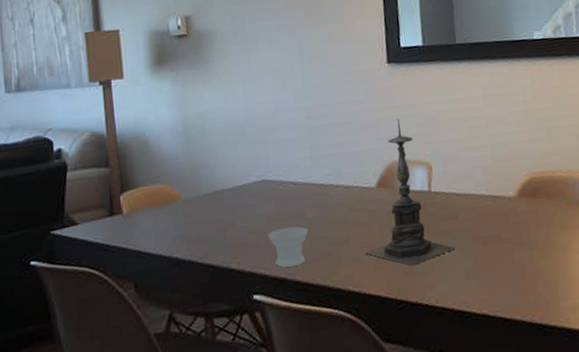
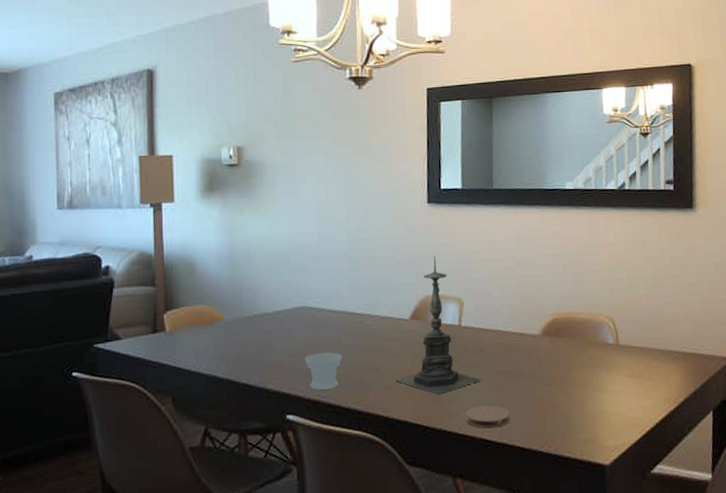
coaster: none [441,274,489,300] -> present [465,405,510,429]

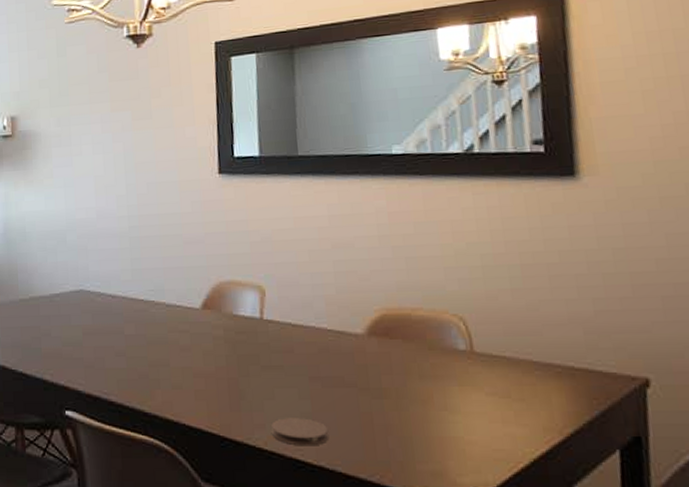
cup: present [304,352,343,391] -> none [83,342,126,386]
candle holder: present [396,256,481,395] -> none [186,235,290,401]

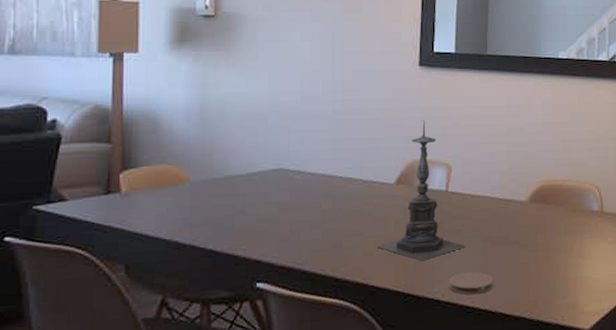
candle holder: none [186,235,290,401] -> present [377,120,466,262]

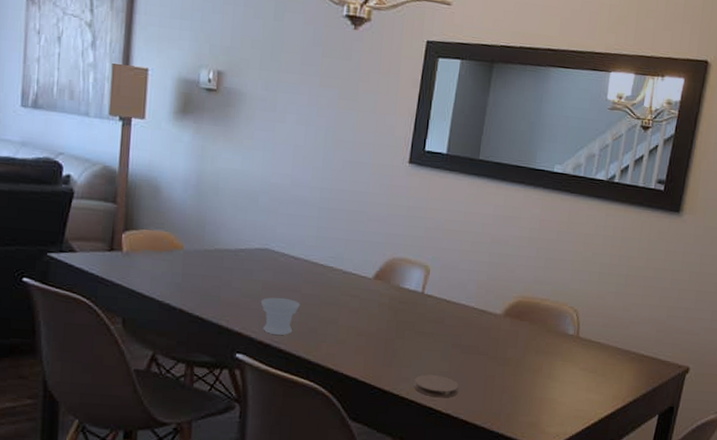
cup: none [279,216,322,257] -> present [260,297,300,336]
candle holder: present [377,120,466,262] -> none [350,219,436,358]

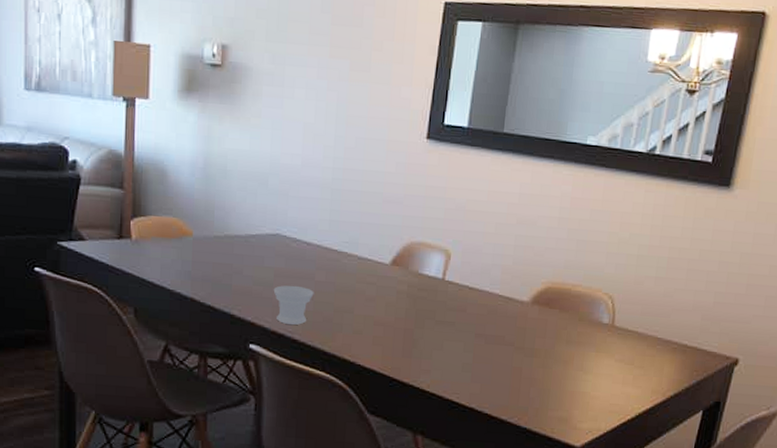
coaster: present [414,374,459,398] -> none [435,366,484,391]

